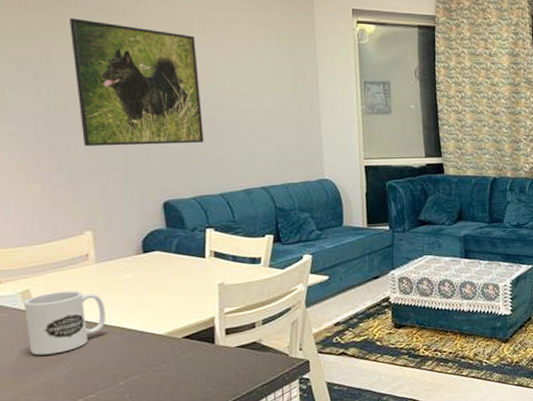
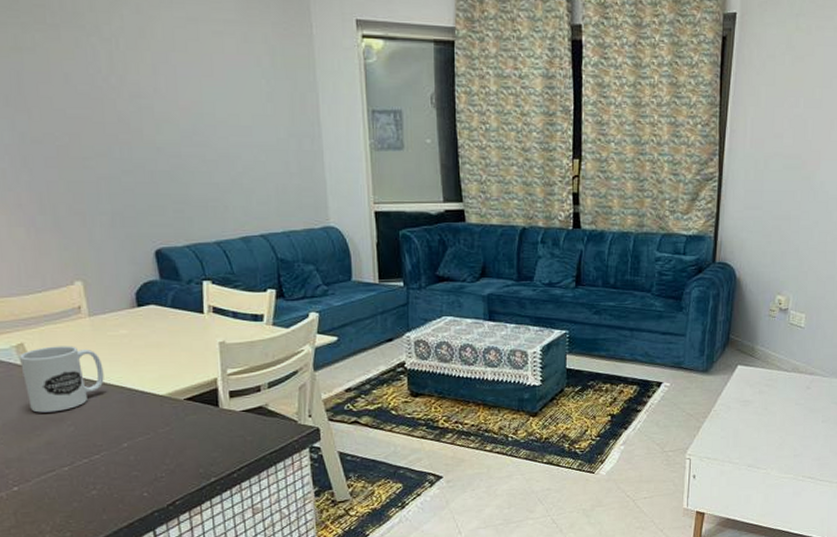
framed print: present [70,18,204,147] -> none [38,33,195,186]

